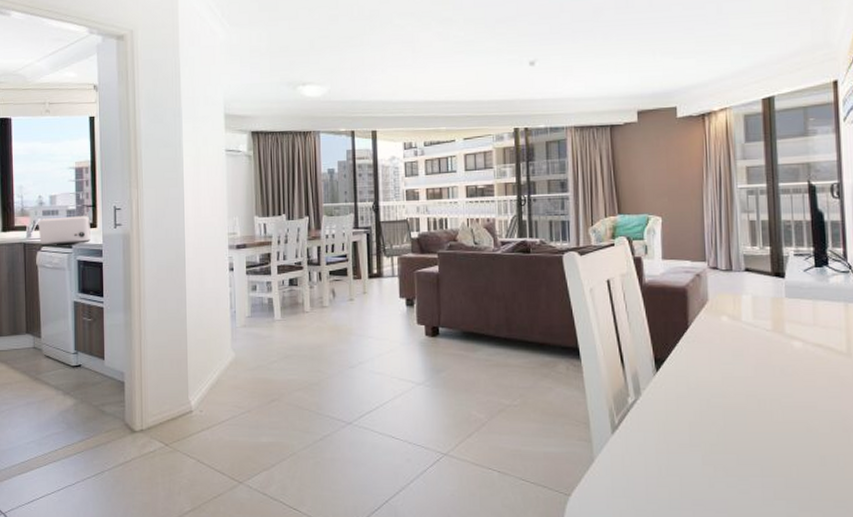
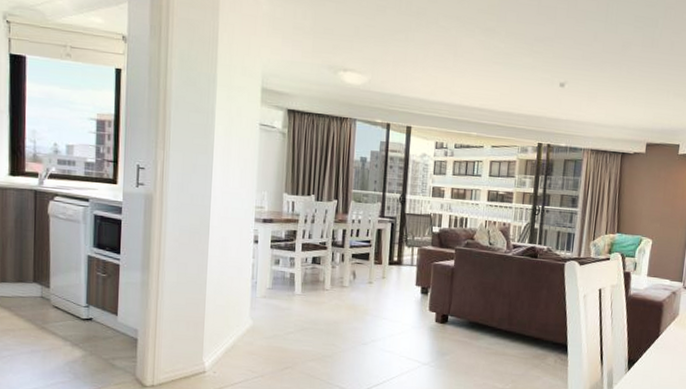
toaster: present [38,216,92,247] -> none [52,167,112,199]

